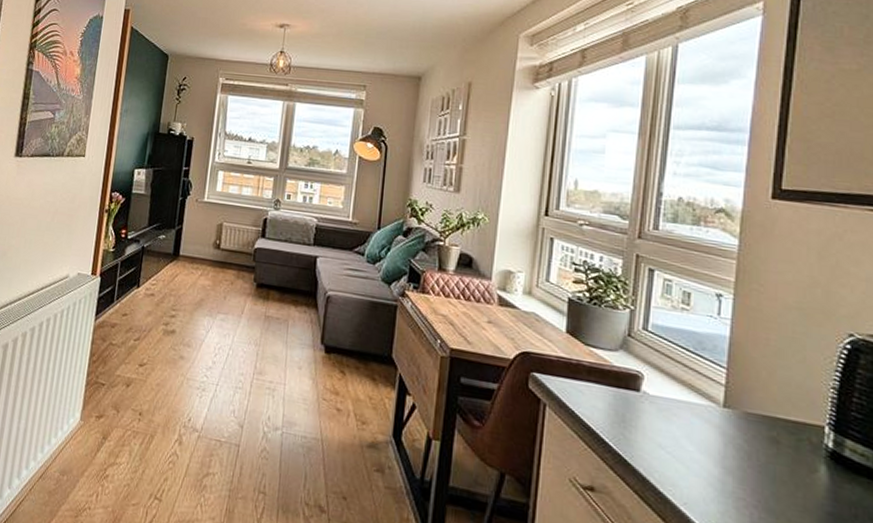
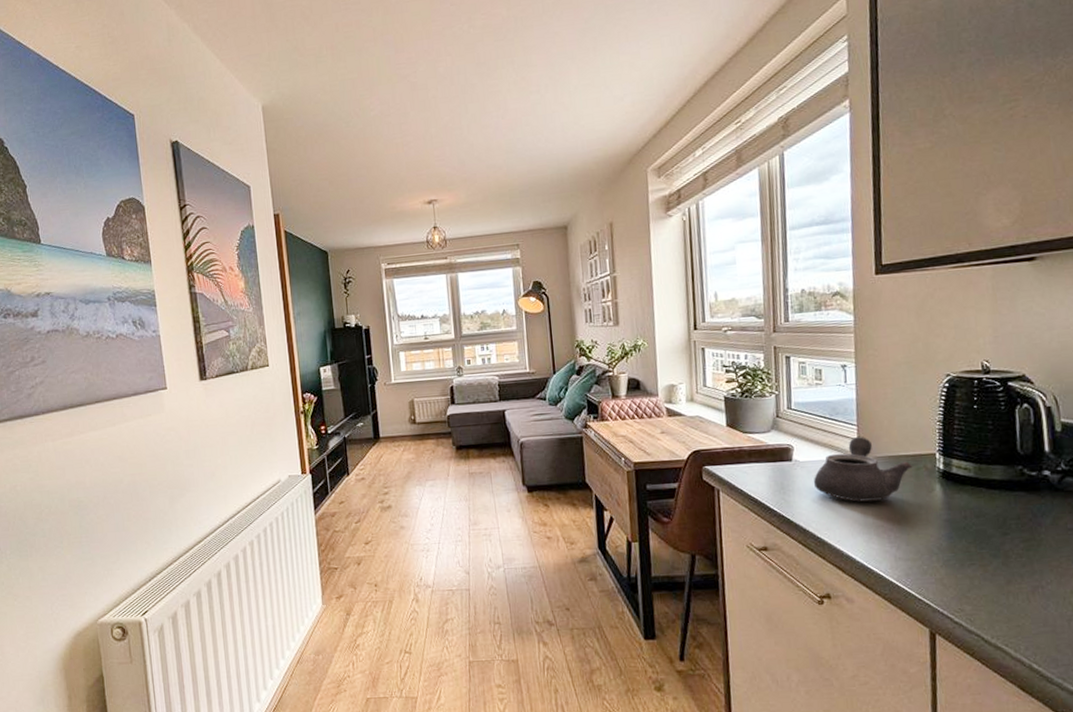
teapot: none [662,382,793,467] -> present [813,437,913,502]

